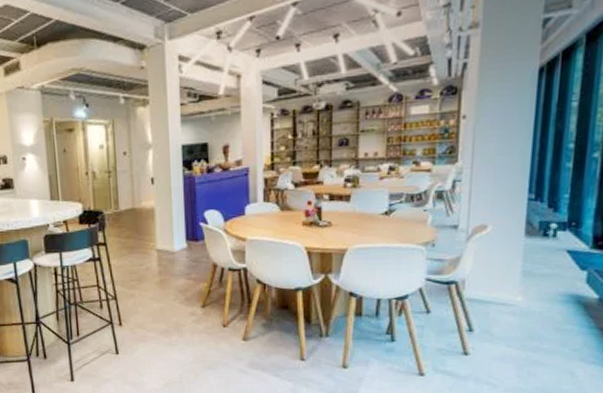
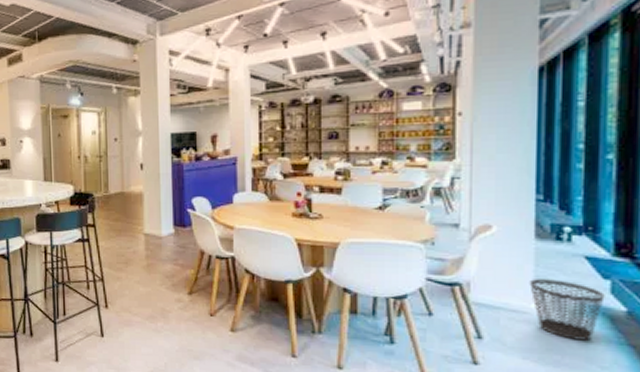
wastebasket: none [517,273,581,327] -> present [529,279,605,341]

